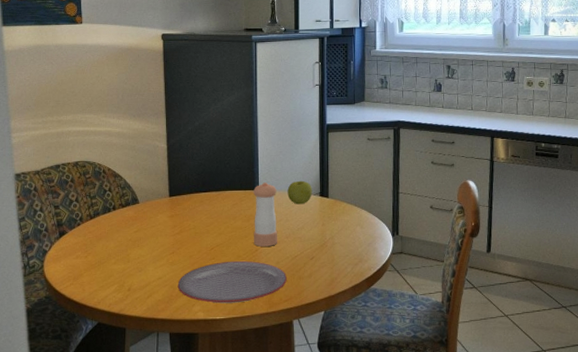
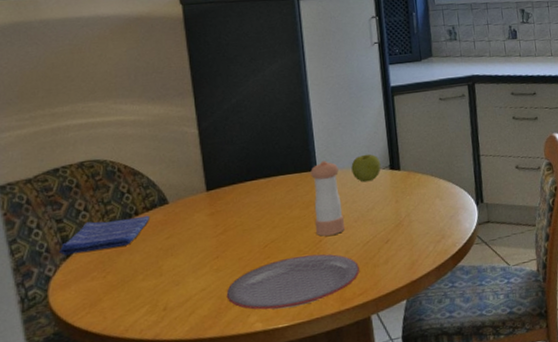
dish towel: none [54,211,124,236] -> present [58,215,151,256]

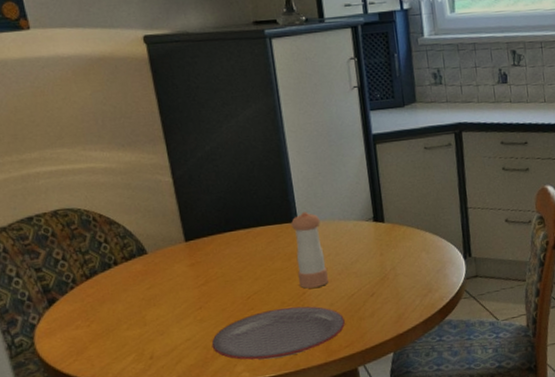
dish towel: present [58,215,151,256] -> none [40,265,130,305]
apple: present [351,154,381,183] -> none [333,205,365,235]

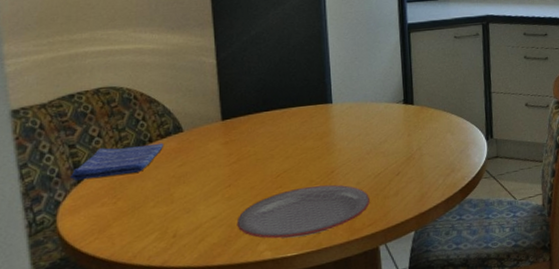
dish towel: none [40,265,130,305] -> present [69,143,164,181]
pepper shaker: present [291,212,329,289] -> none [326,93,358,168]

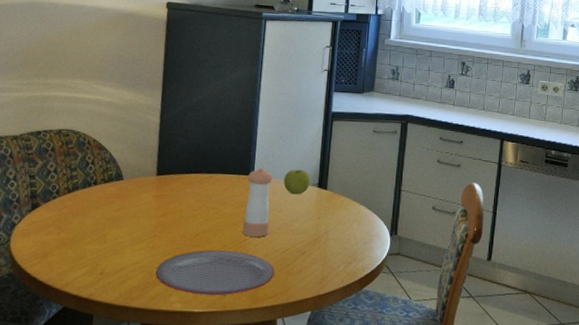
dish towel: present [69,143,164,181] -> none [26,183,106,210]
pepper shaker: none [326,93,358,168] -> present [242,168,273,237]
apple: none [366,88,395,116] -> present [284,169,311,195]

